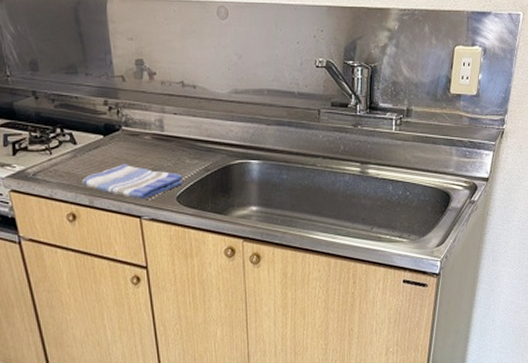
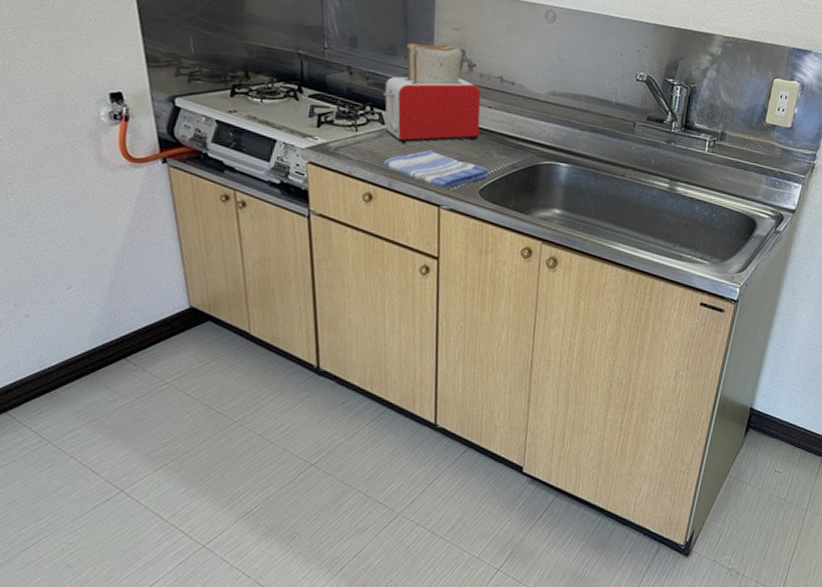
toaster: none [70,55,168,161] -> present [382,42,481,144]

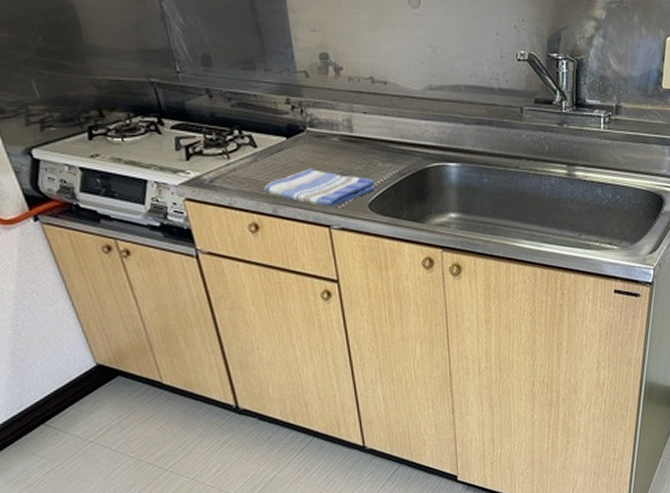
toaster: present [382,42,481,144] -> none [248,49,358,166]

